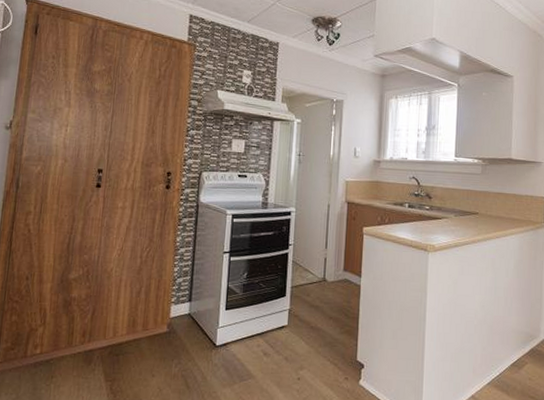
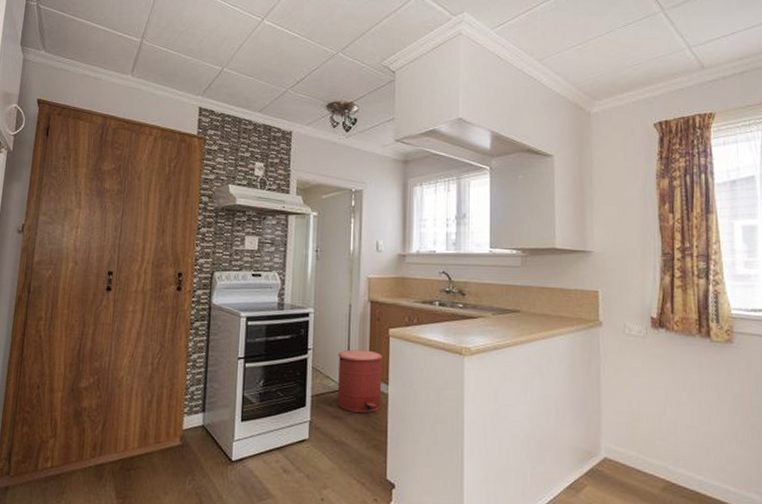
trash can: none [314,245,358,302] -> present [336,349,384,413]

